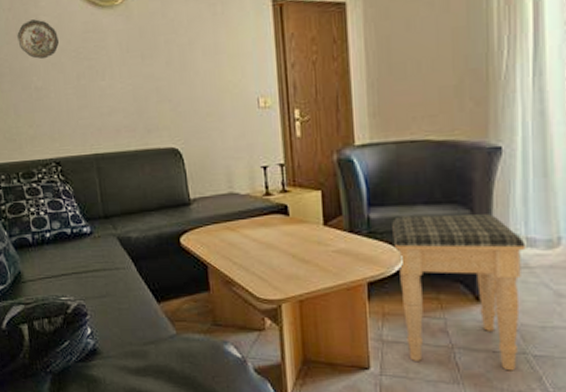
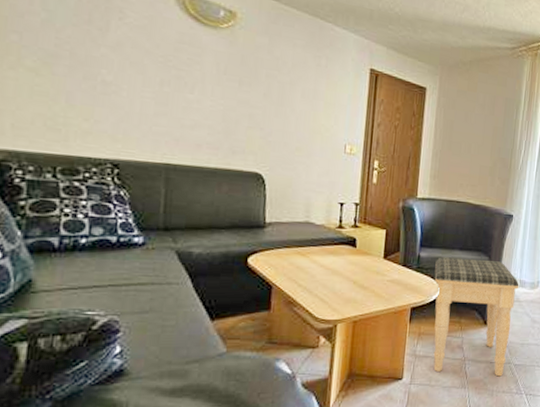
decorative plate: present [17,19,60,60] -> none [89,10,146,55]

